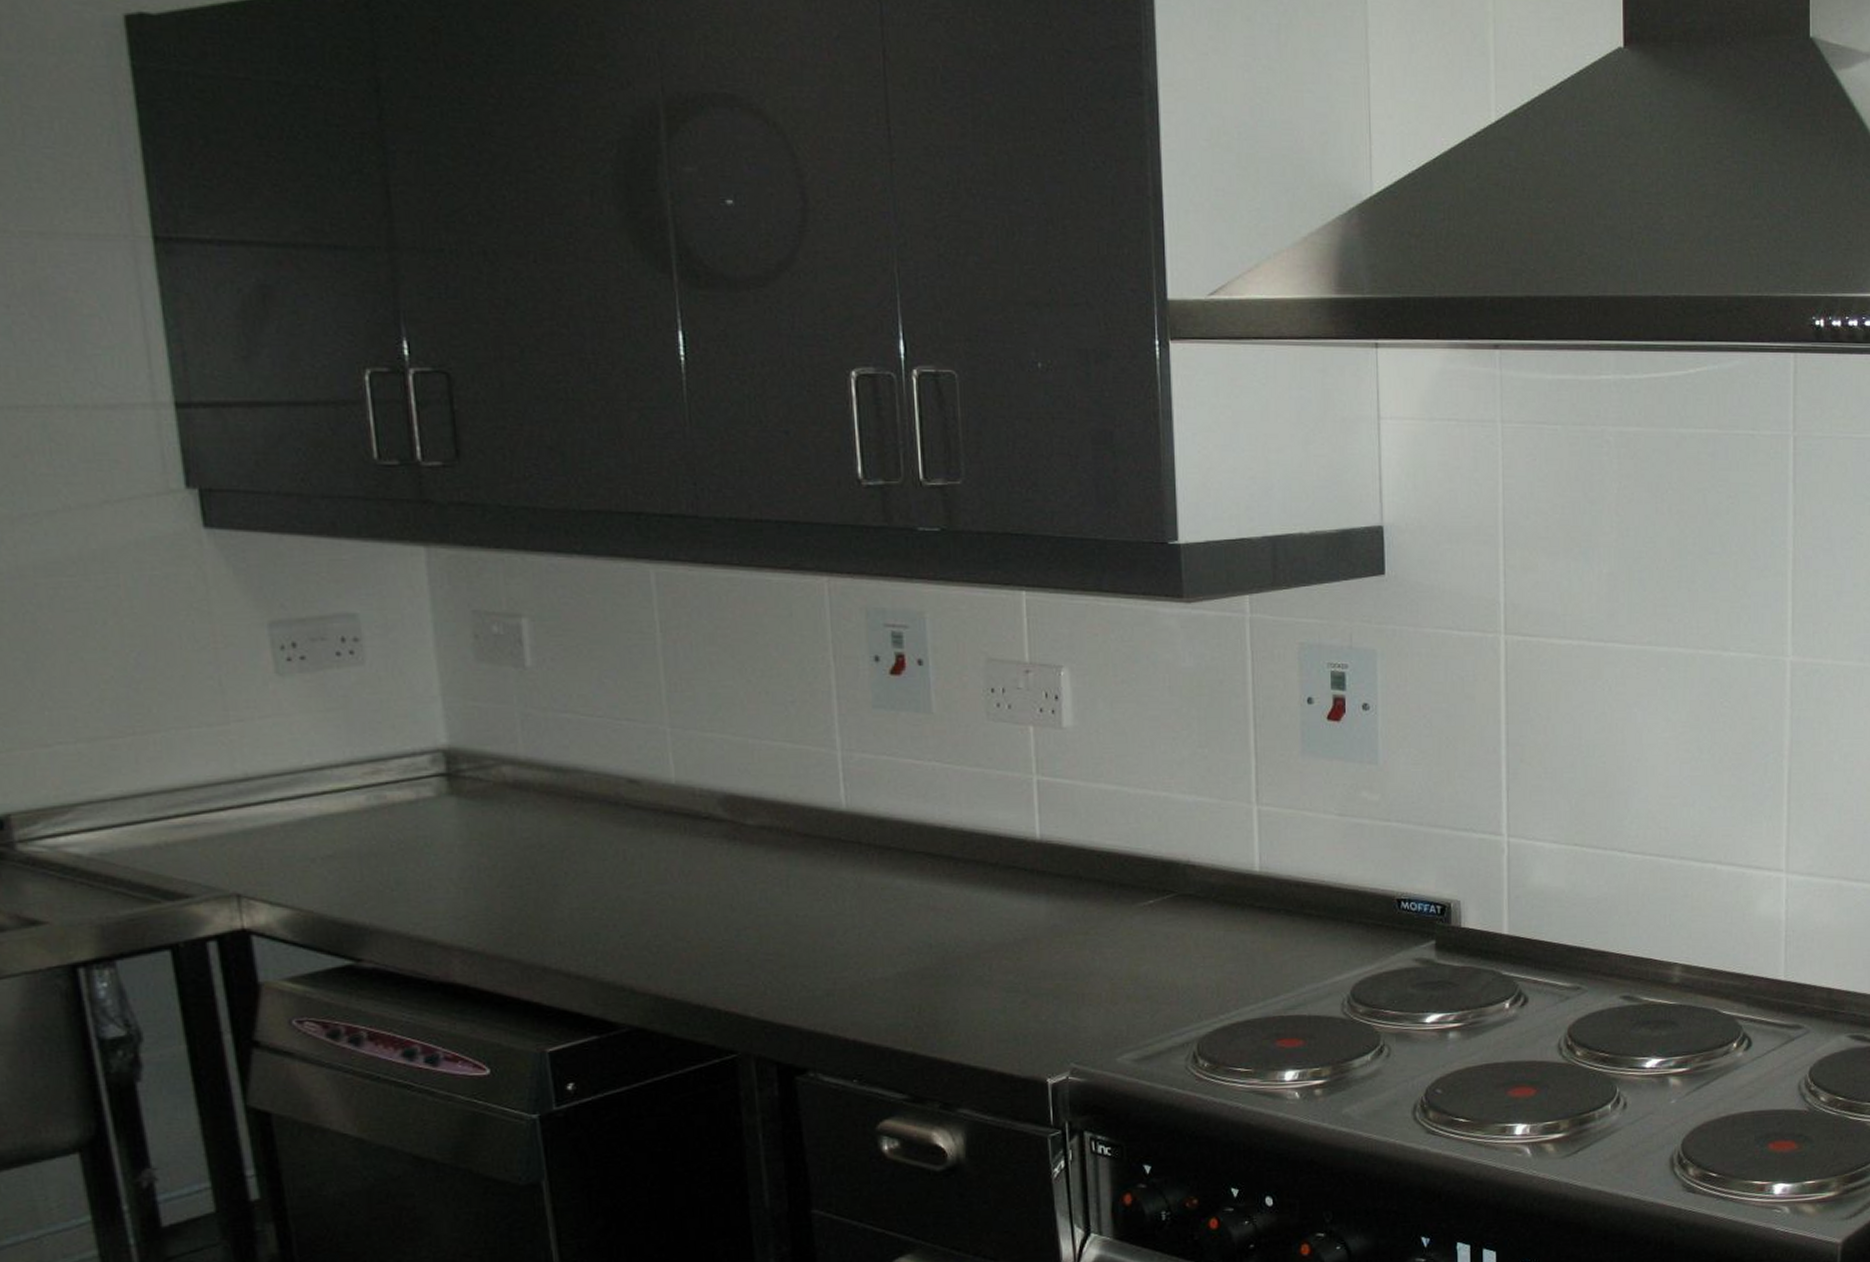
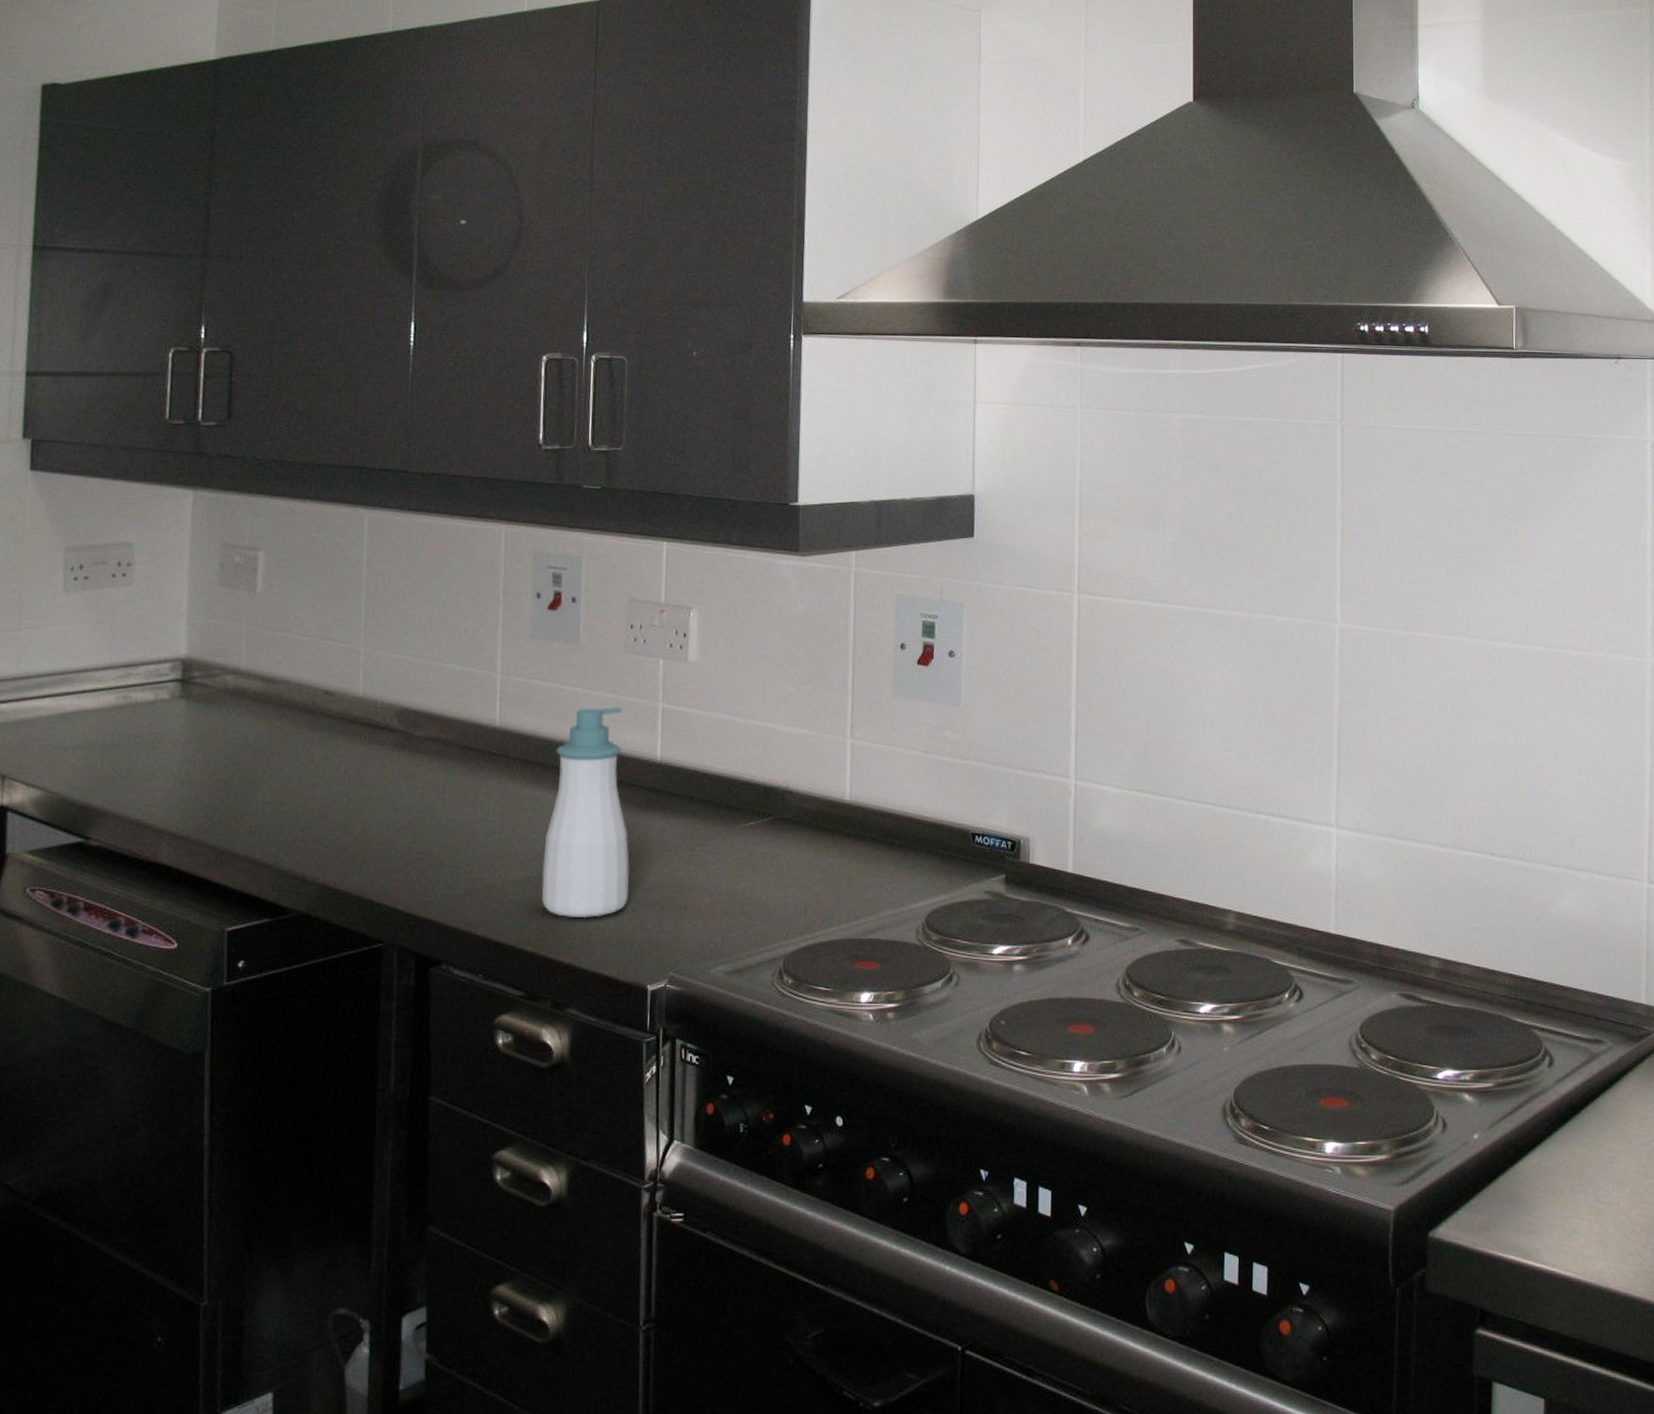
soap bottle: none [914,782,1017,1014] -> present [541,707,630,919]

